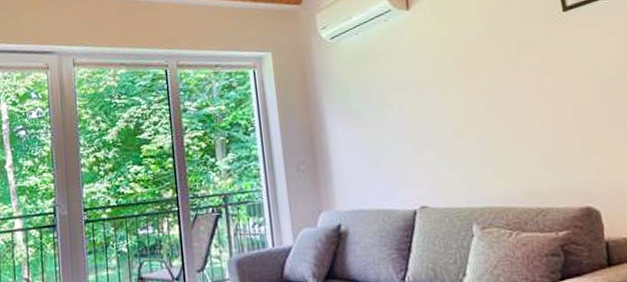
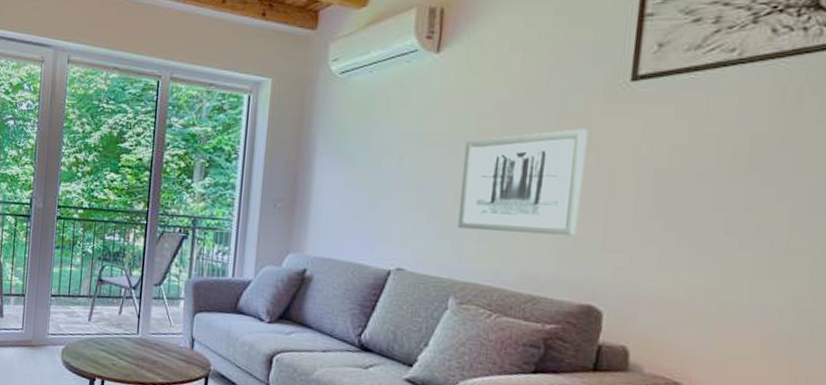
wall art: none [450,56,561,160] -> present [457,129,588,237]

